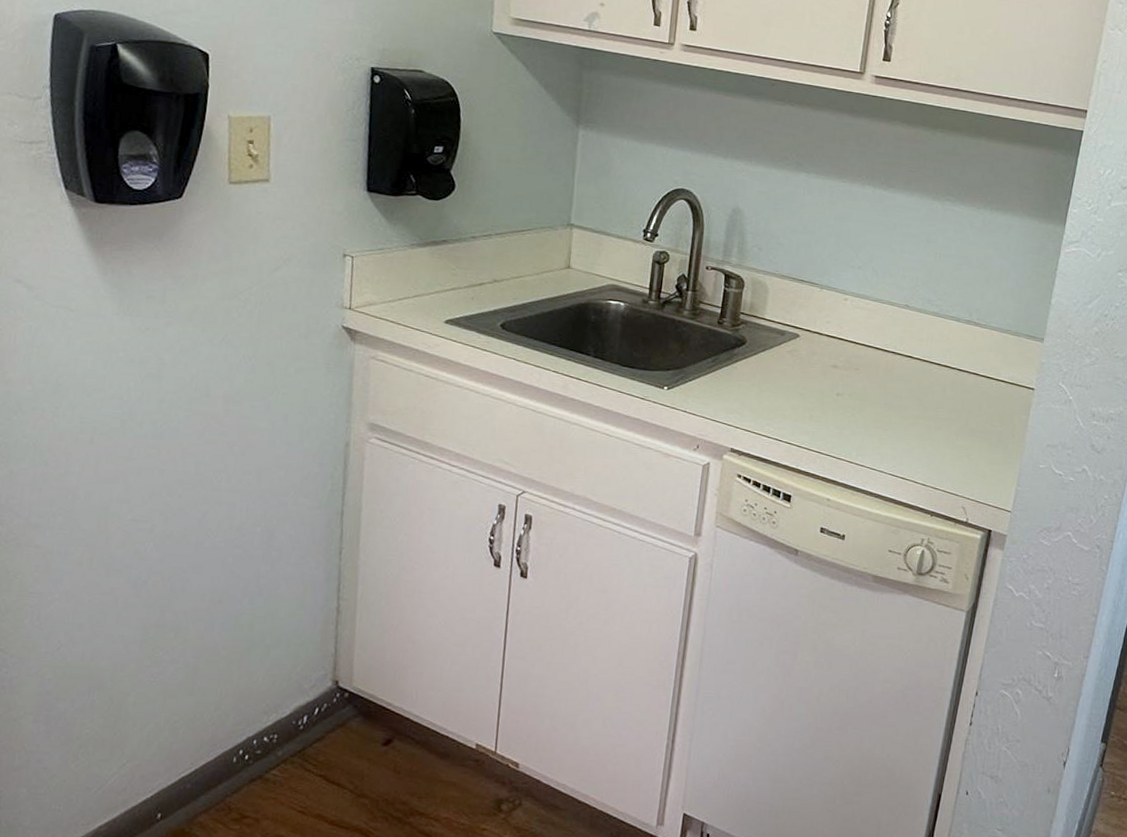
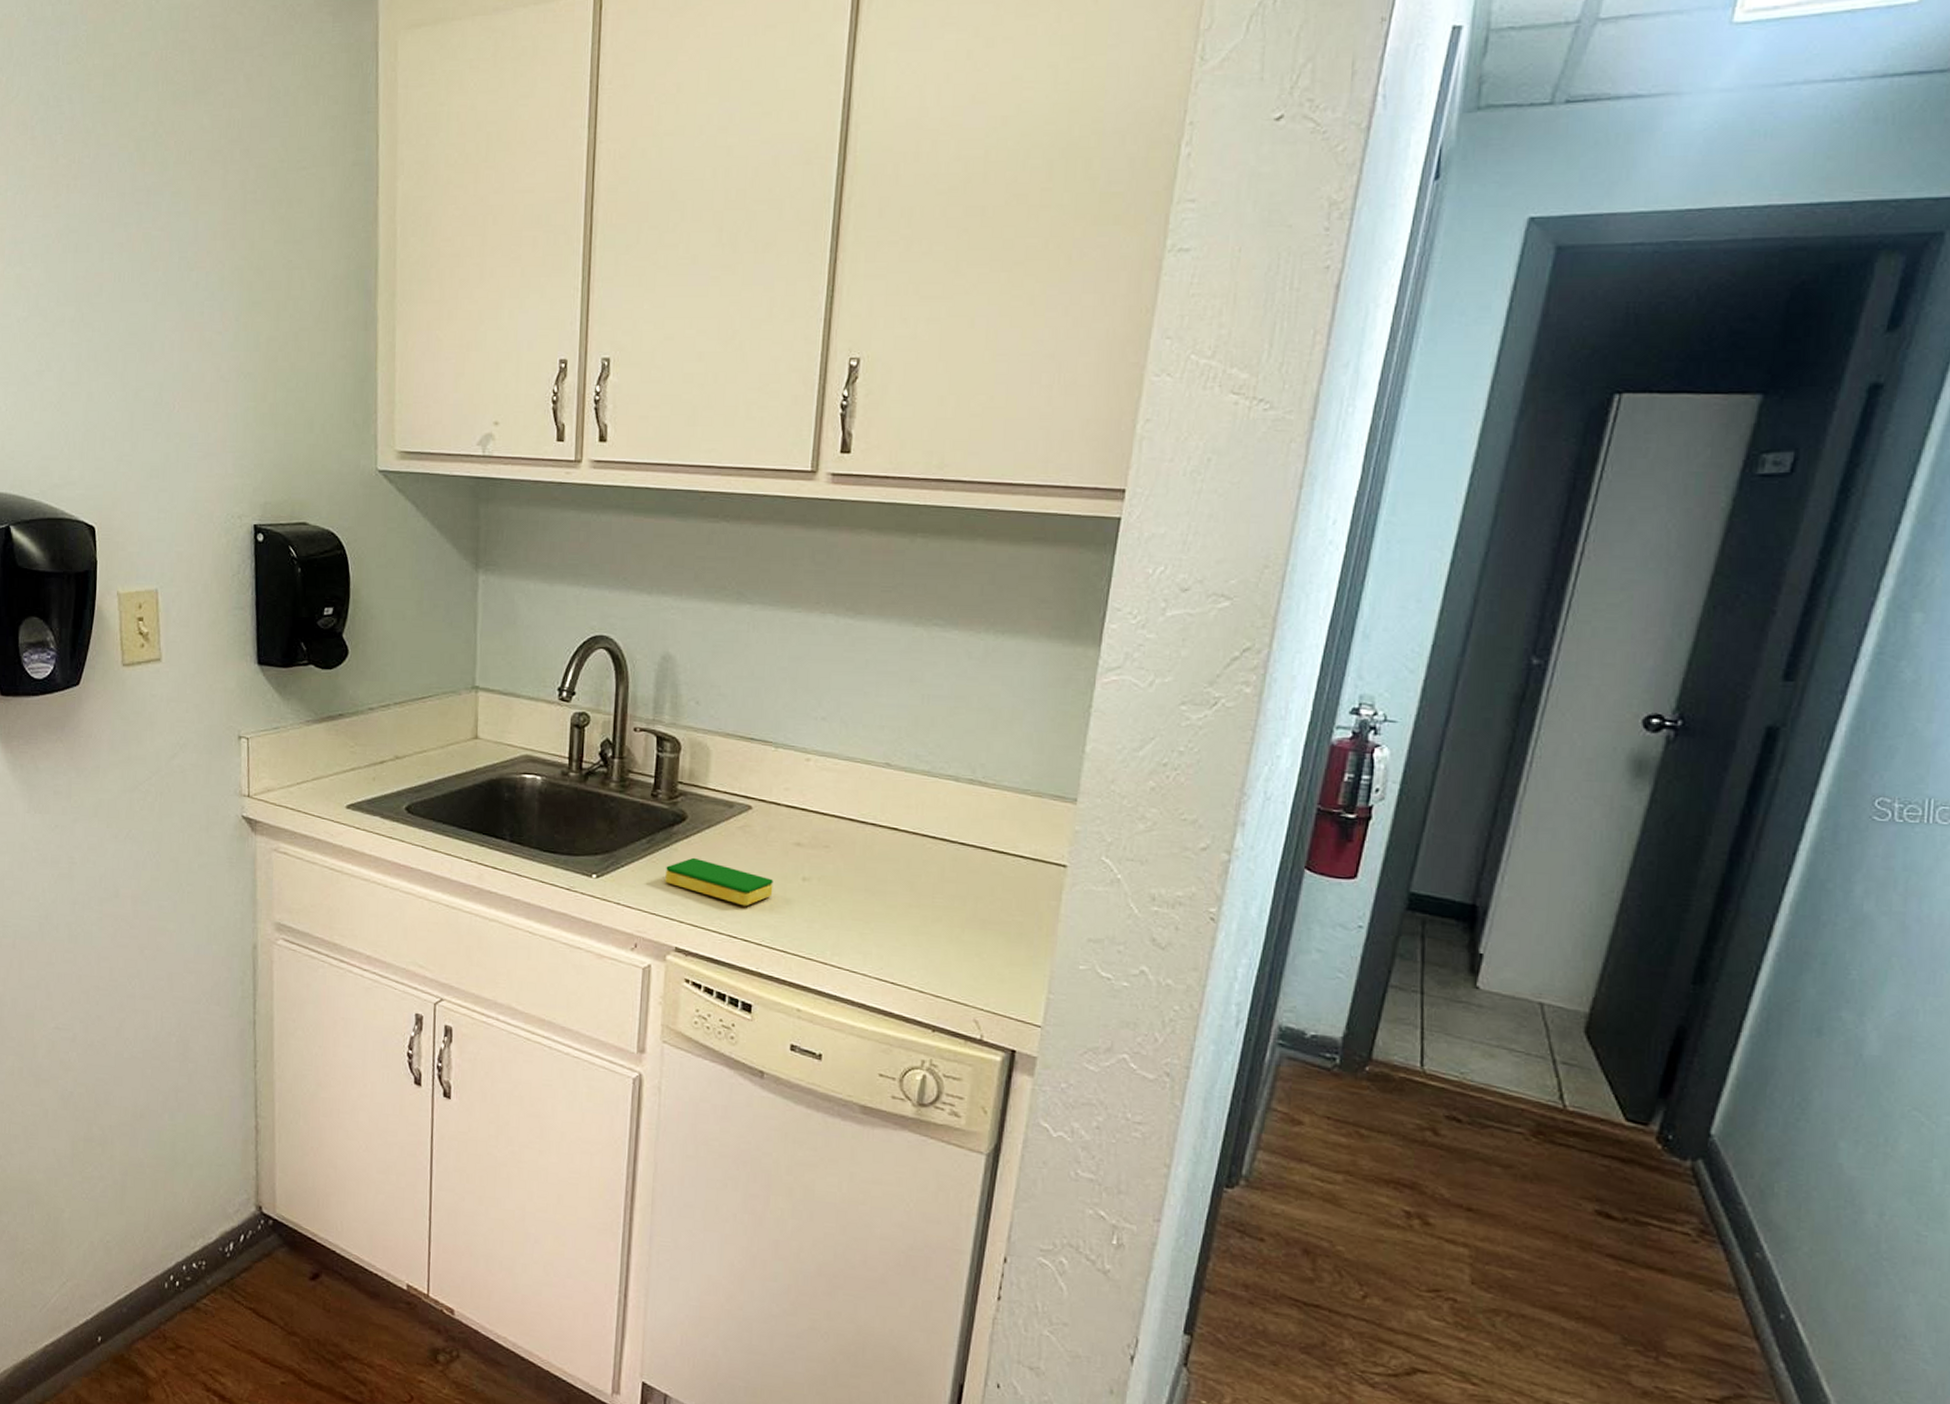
dish sponge: none [725,374,814,416] -> present [665,857,773,907]

